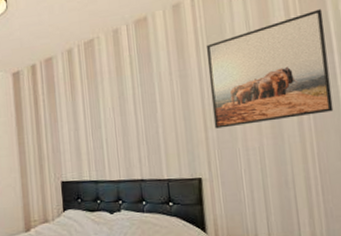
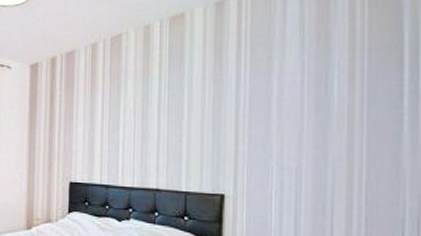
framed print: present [206,9,334,129] -> none [247,17,397,143]

